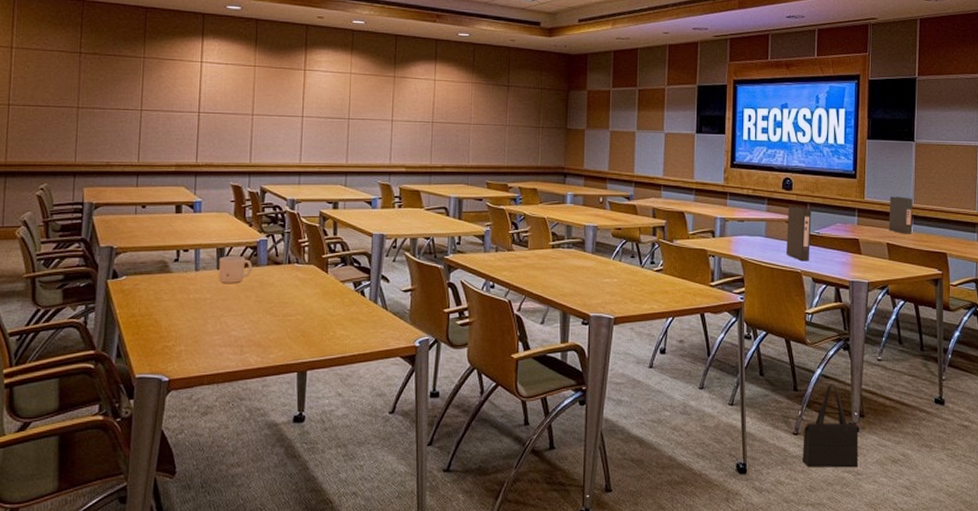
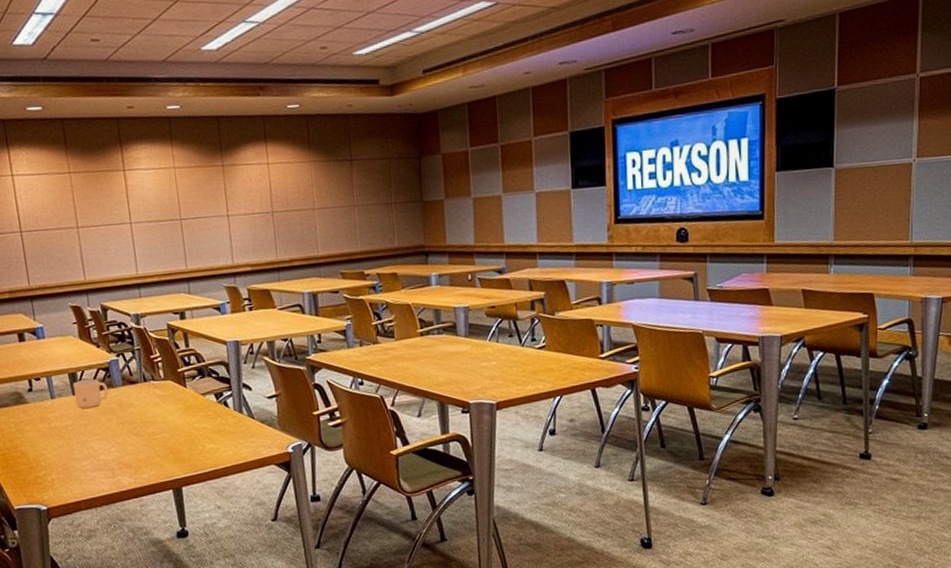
binder: present [787,206,812,262] -> none [684,259,713,321]
tote bag: present [803,384,859,468] -> none [712,448,775,536]
binder: present [889,196,913,234] -> none [804,234,833,277]

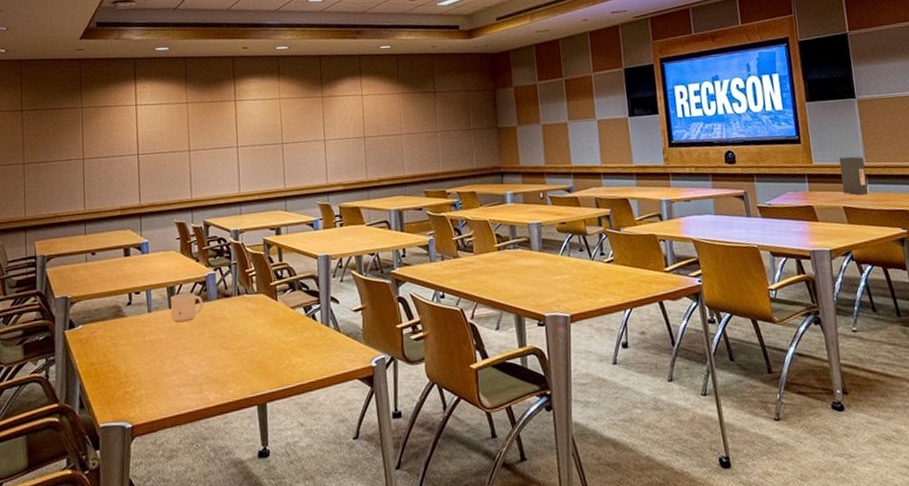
binder: none [804,234,833,277] -> present [839,156,868,196]

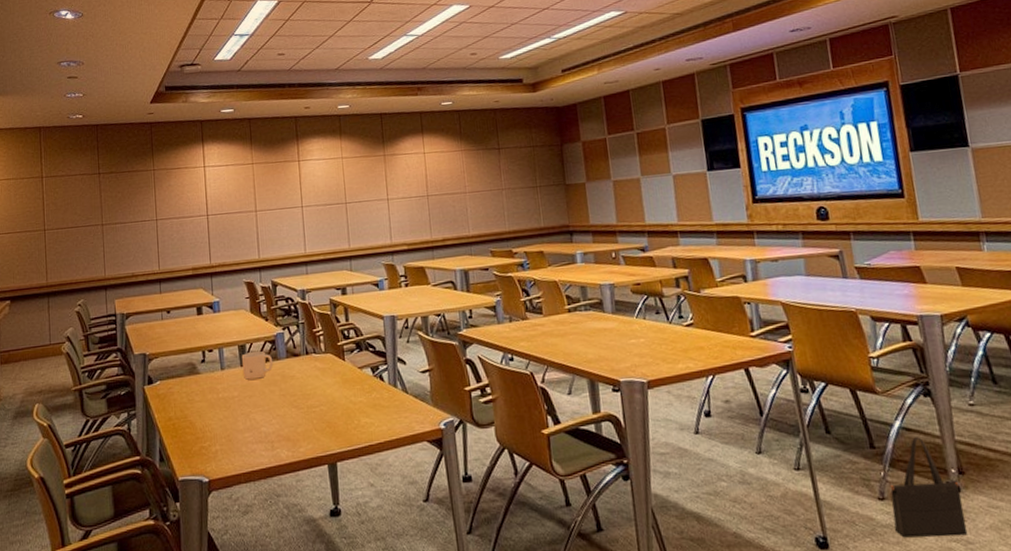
tote bag: none [784,361,850,455] -> present [890,437,968,538]
binder: present [839,156,868,196] -> none [950,211,986,255]

